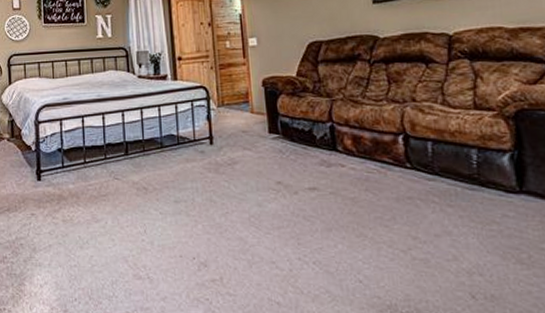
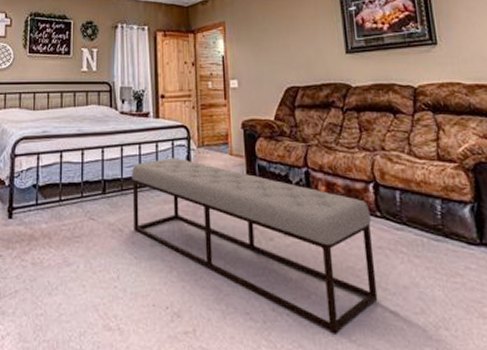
bench: none [153,118,408,281] -> present [132,157,378,334]

